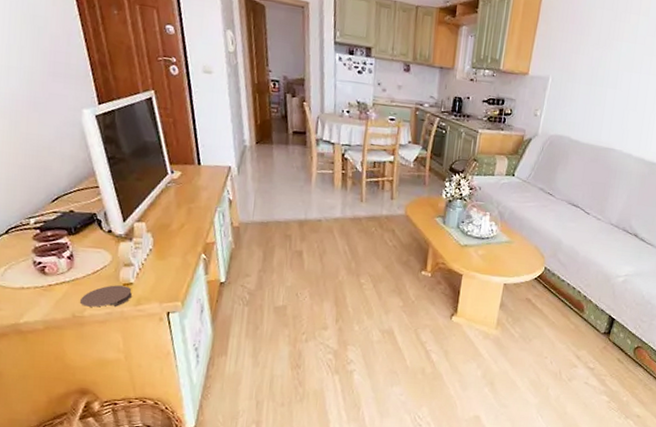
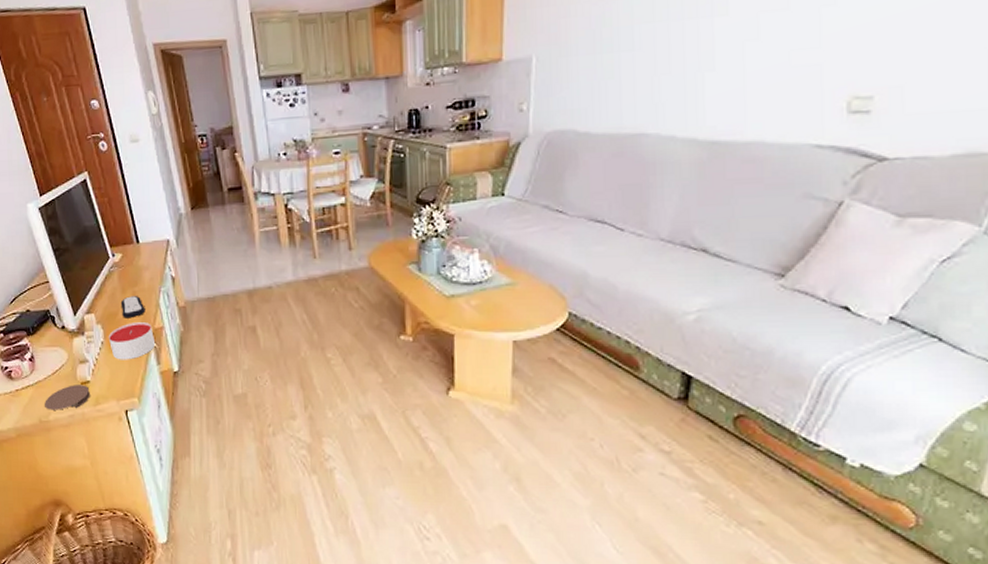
candle: none [157,234,206,268] -> present [108,321,156,360]
remote control: none [174,211,199,231] -> present [120,296,145,319]

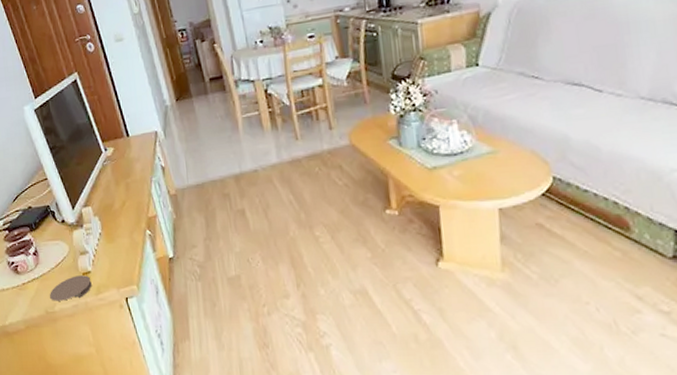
candle: present [108,321,156,360] -> none [105,211,151,250]
remote control: present [120,296,145,319] -> none [115,187,139,209]

